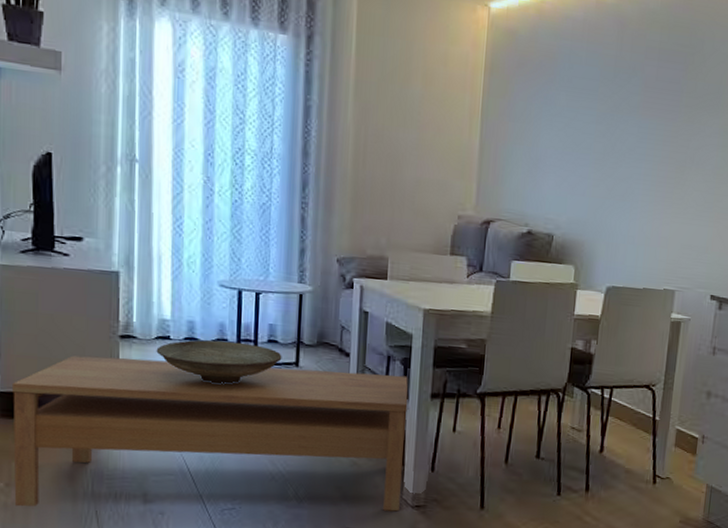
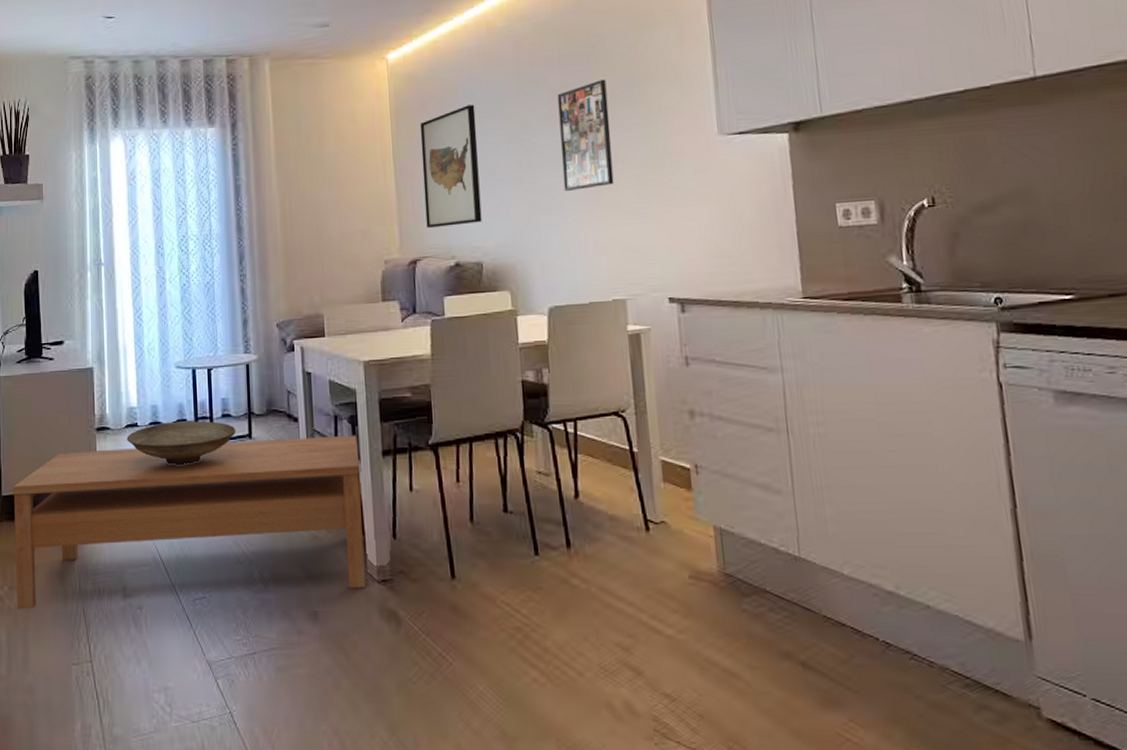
wall art: none [505,76,571,196] -> present [419,104,482,228]
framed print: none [640,82,697,185] -> present [557,79,614,191]

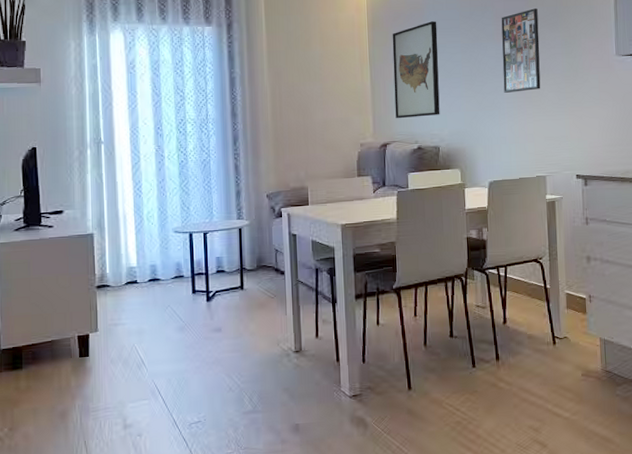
coffee table: present [12,435,365,610] -> none [11,283,339,448]
decorative bowl: present [127,420,236,465] -> none [127,276,229,314]

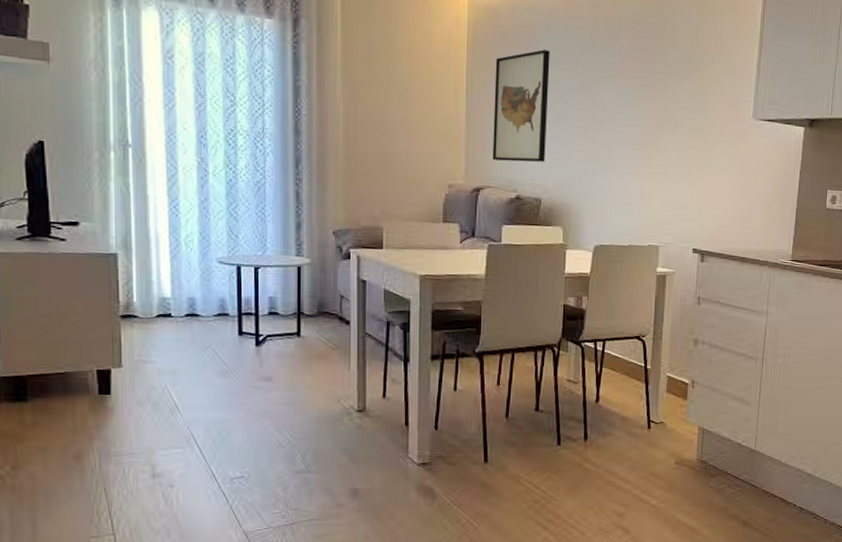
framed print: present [501,8,541,93] -> none [621,50,670,147]

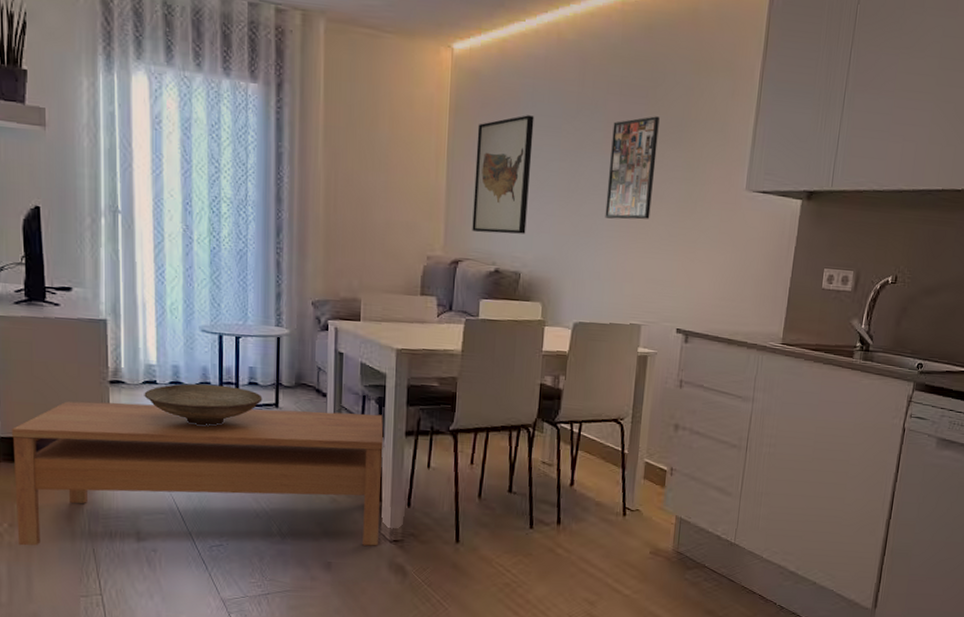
coffee table: none [13,336,409,488] -> present [11,400,384,546]
decorative bowl: none [158,315,284,357] -> present [144,383,263,426]
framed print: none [621,50,670,147] -> present [605,116,660,220]

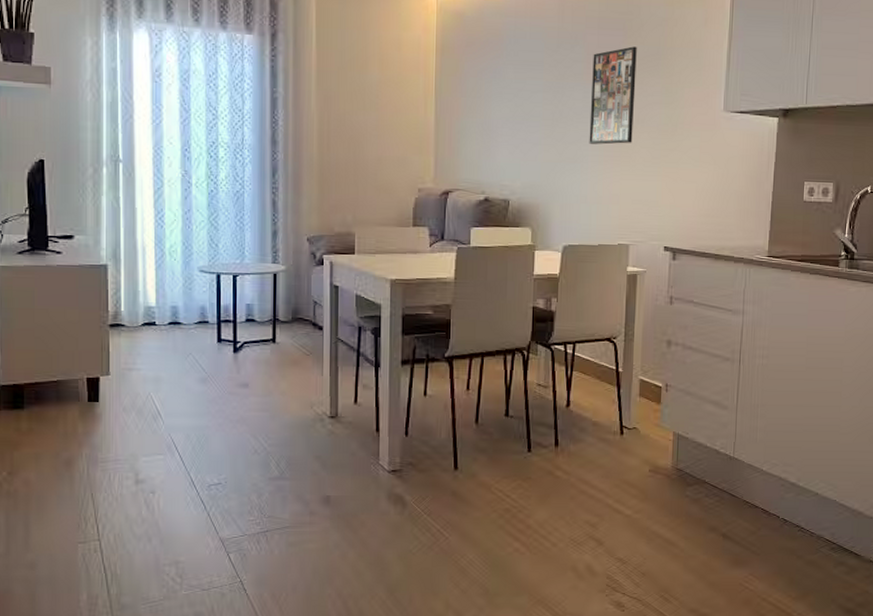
coffee table: present [11,400,384,546] -> none [12,344,380,494]
decorative bowl: present [144,383,263,426] -> none [143,323,260,364]
wall art: present [472,115,535,234] -> none [461,51,517,164]

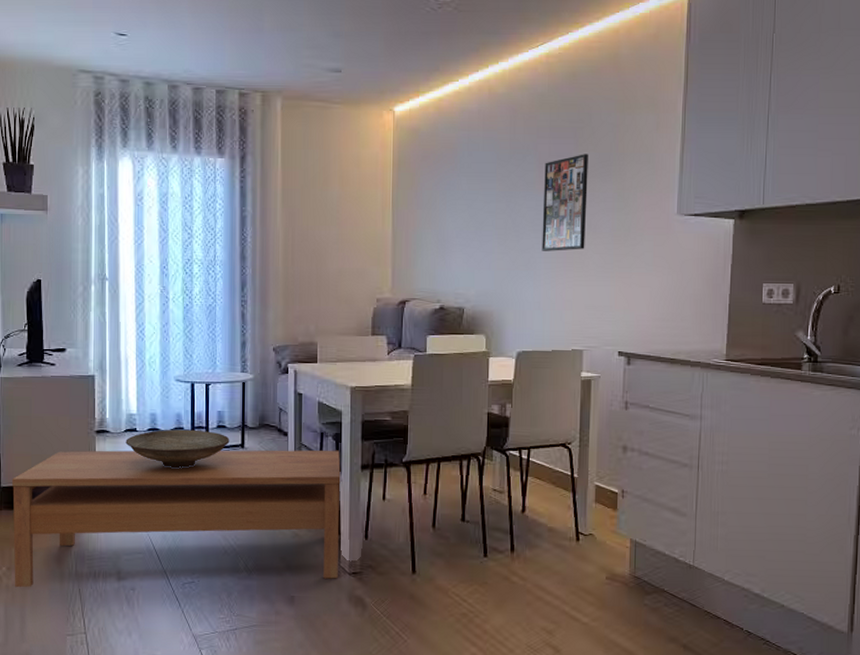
coffee table: none [12,344,380,494] -> present [11,450,341,588]
decorative bowl: none [143,323,260,364] -> present [125,429,230,468]

